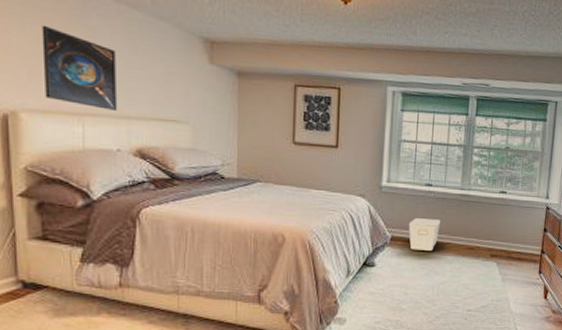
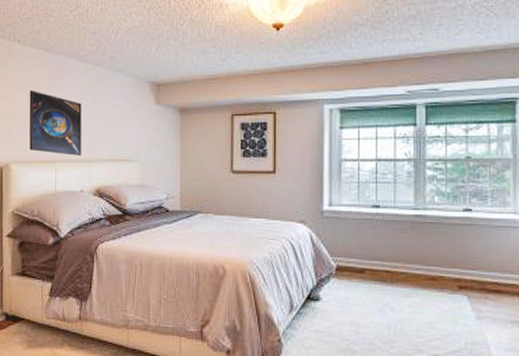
storage bin: present [408,218,440,251] -> none [355,245,392,282]

